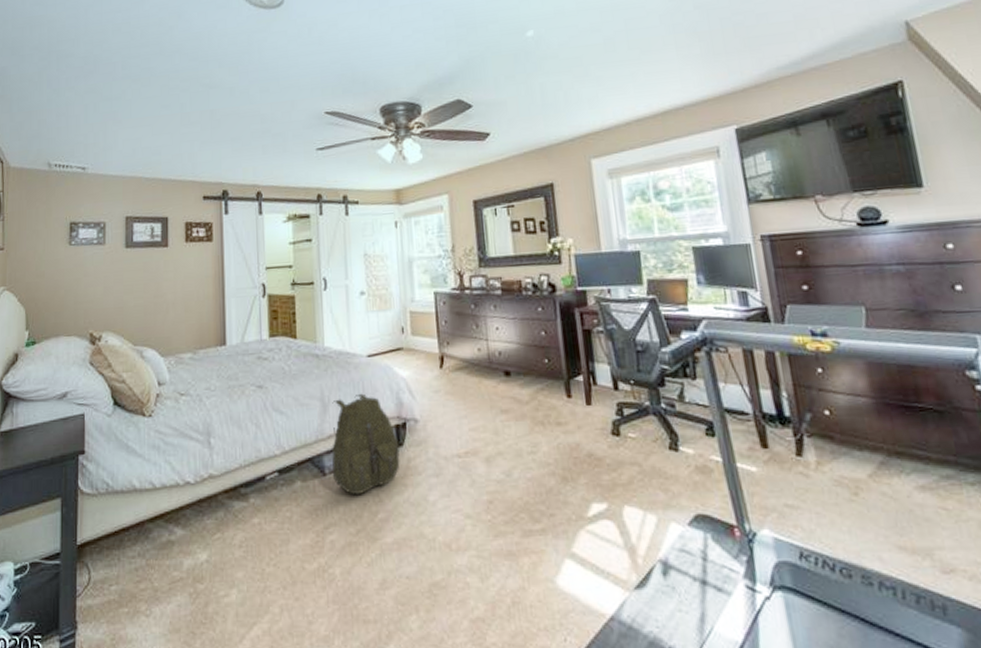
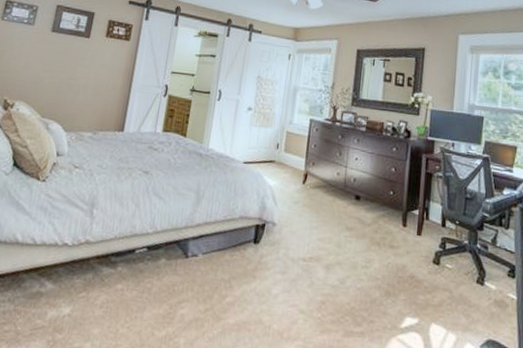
backpack: present [332,393,400,496] -> none [194,193,256,279]

